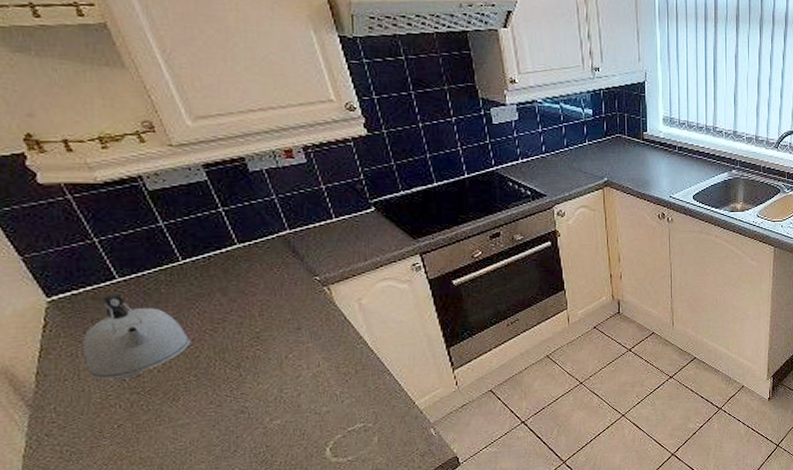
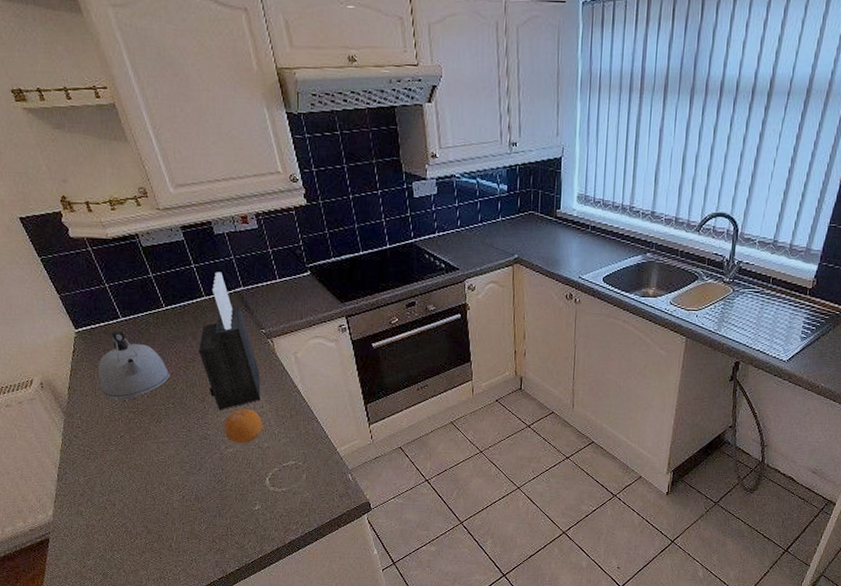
knife block: none [230,214,316,376] -> present [199,272,261,410]
fruit: none [267,370,320,413] -> present [224,409,263,444]

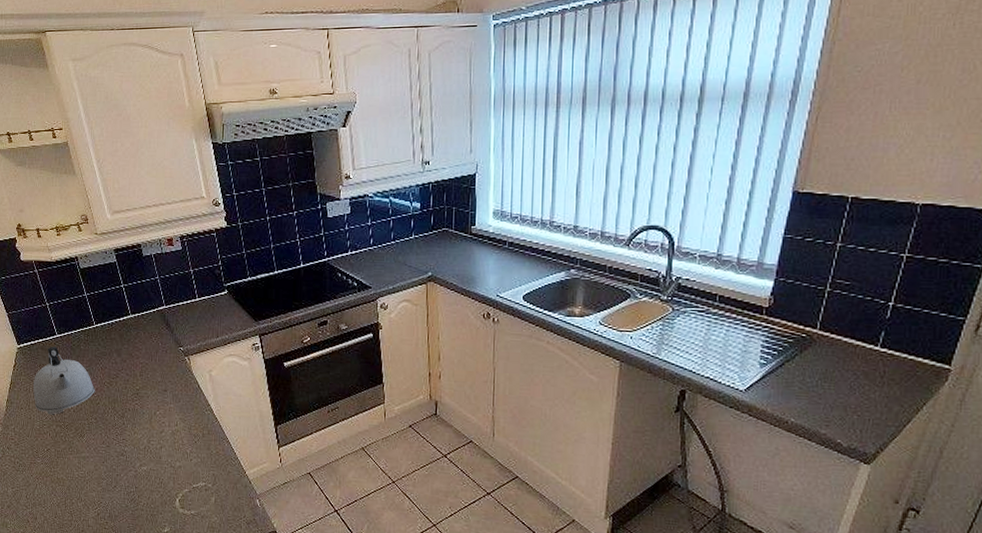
knife block: present [199,272,261,410] -> none [122,291,176,427]
fruit: present [224,409,263,444] -> none [140,426,176,462]

